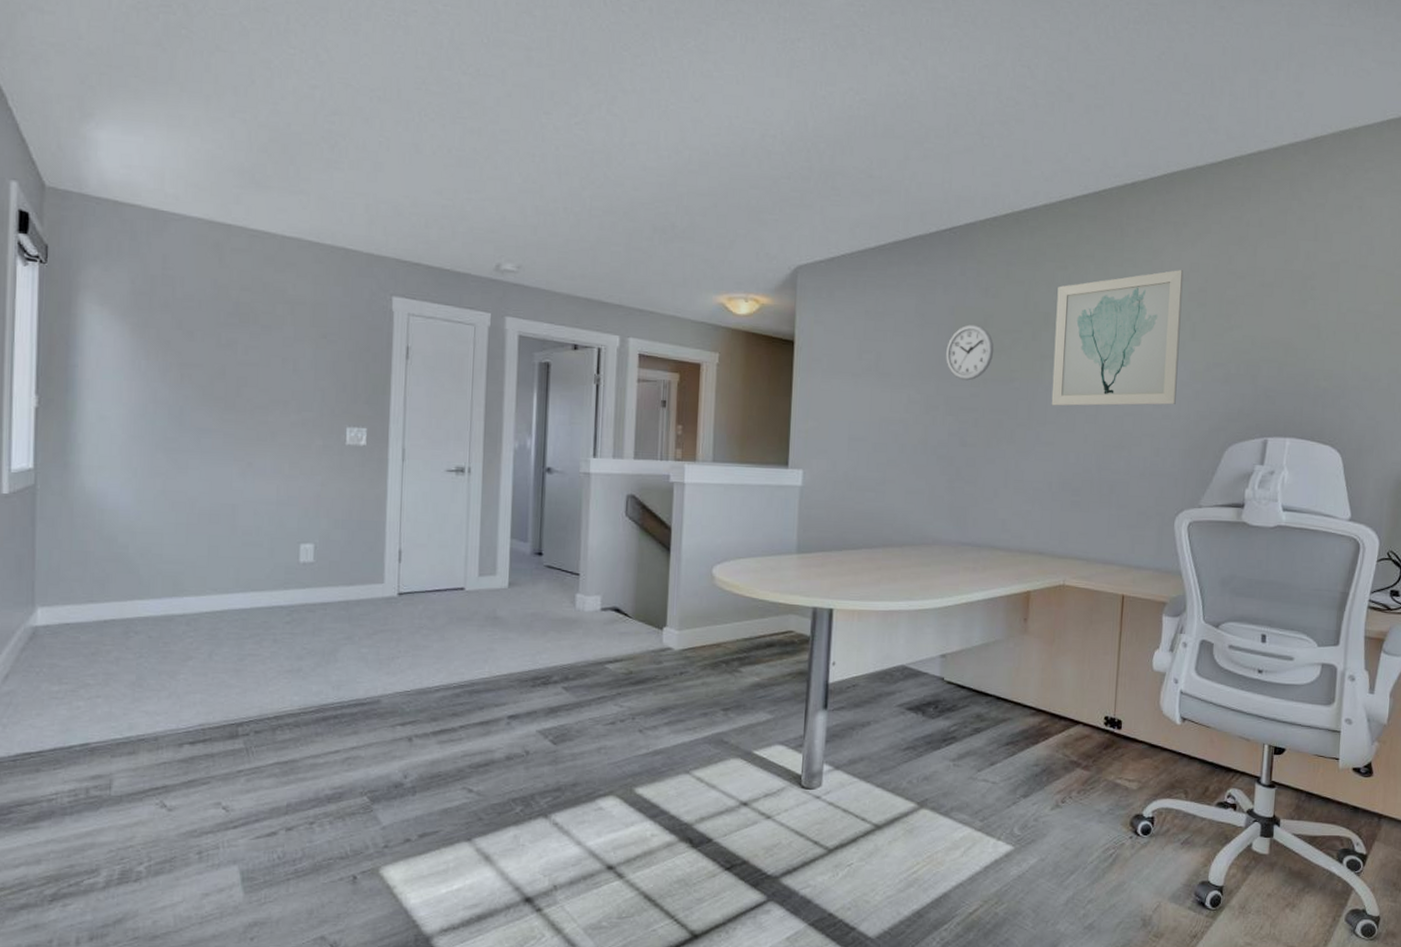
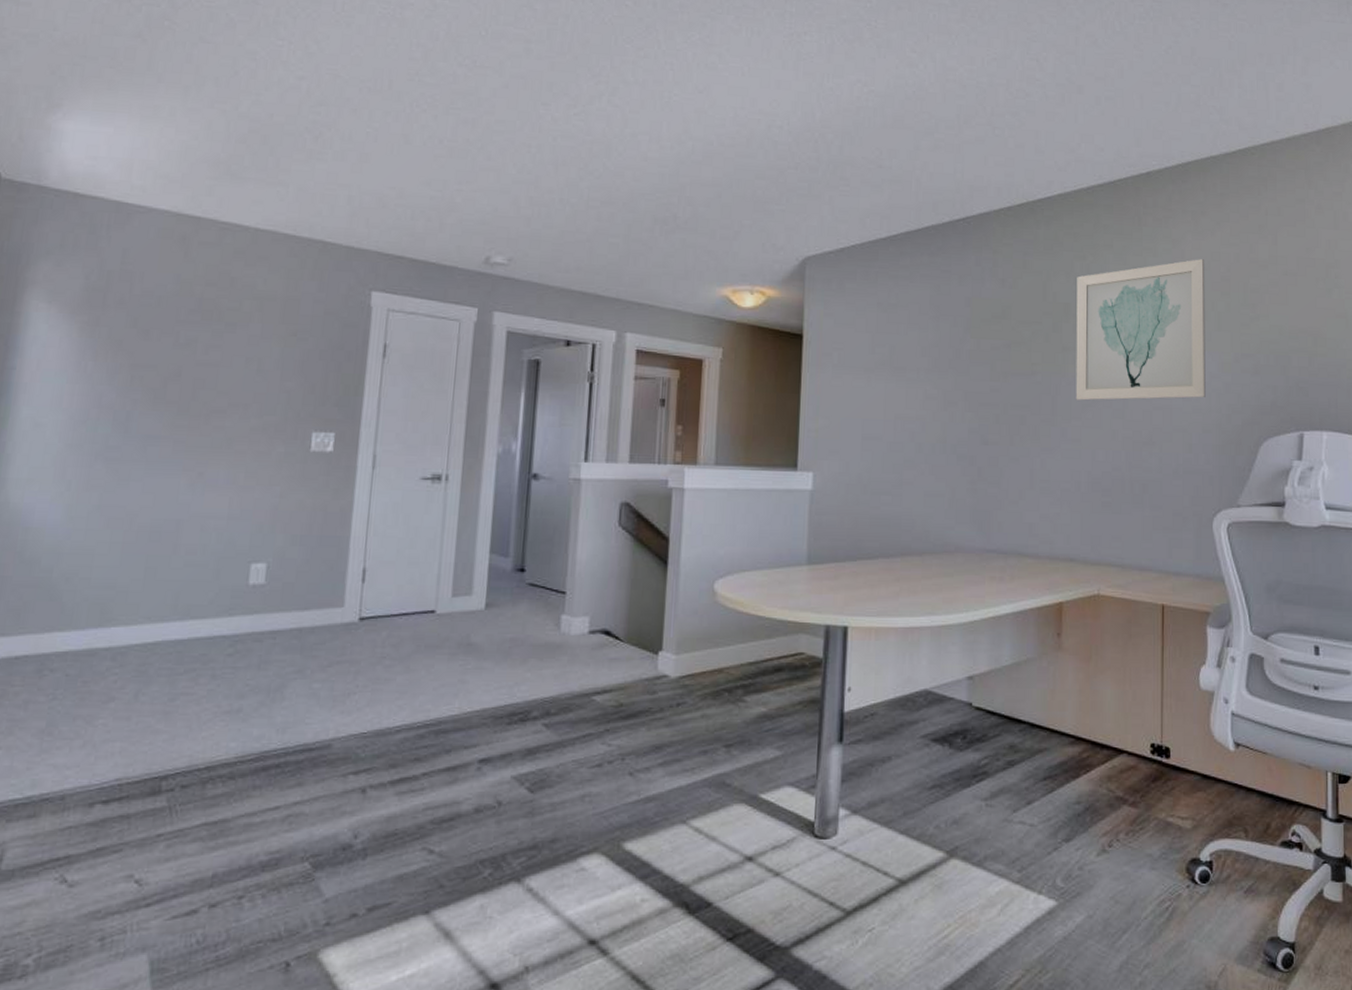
wall clock: present [946,324,994,381] -> none [963,316,1014,375]

